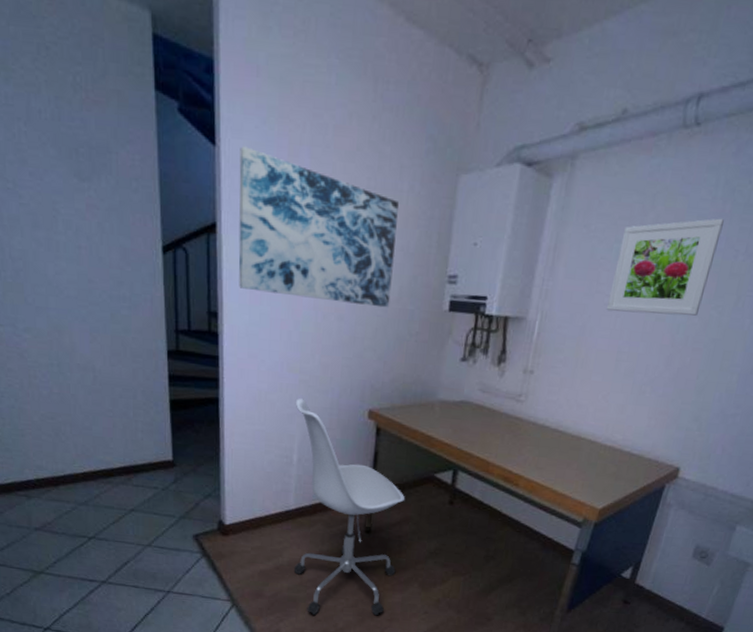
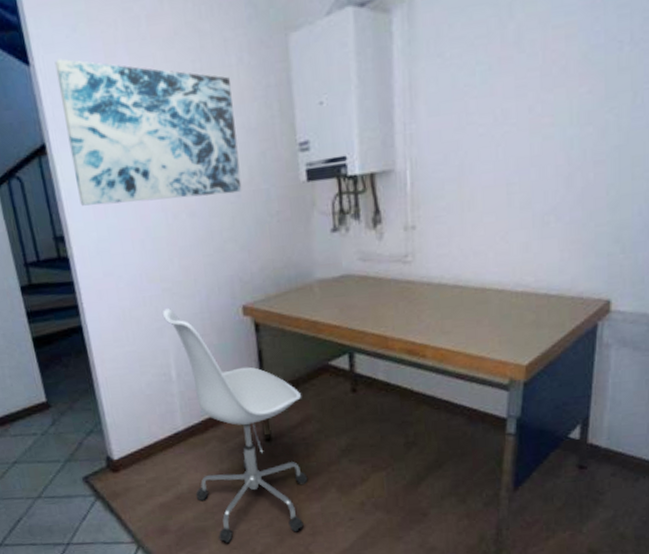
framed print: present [606,218,724,316] -> none [482,10,597,142]

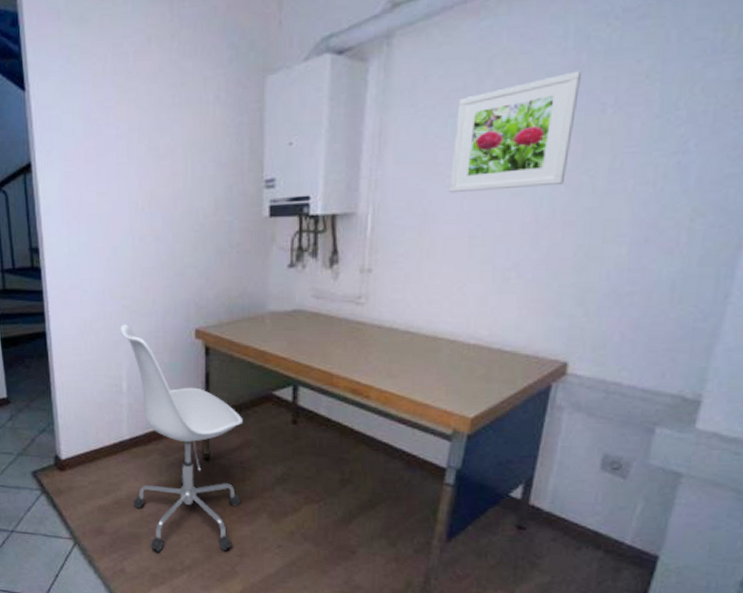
wall art: present [54,59,242,206] -> none [47,86,207,223]
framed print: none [482,10,597,142] -> present [448,70,581,194]

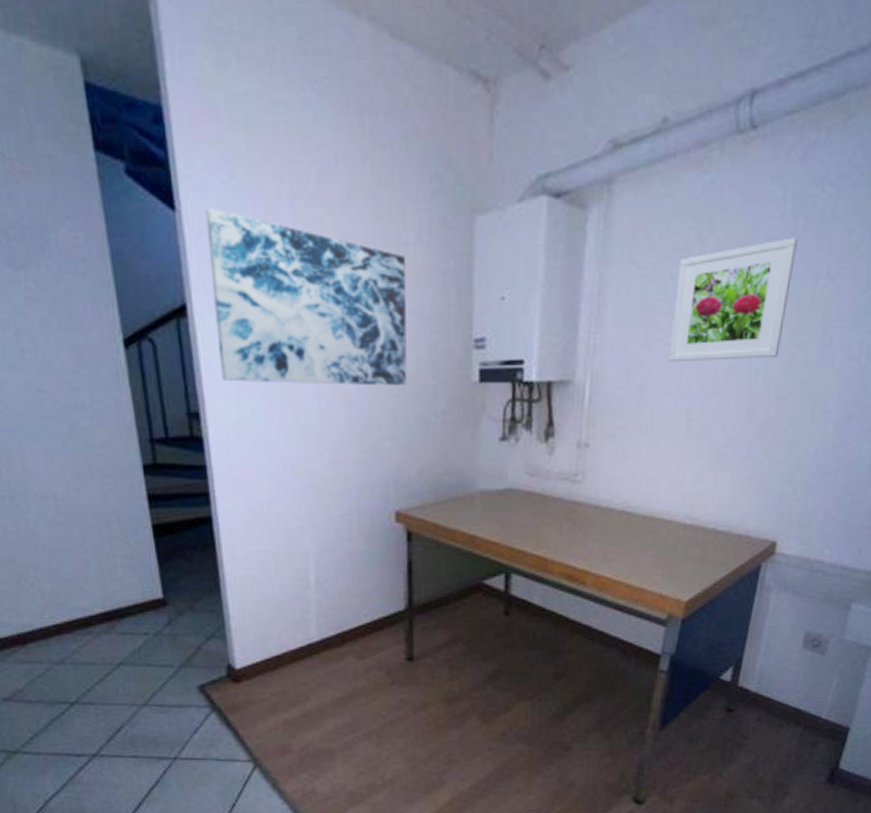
wall art: none [47,86,207,223] -> present [205,208,407,386]
chair: present [119,324,244,552] -> none [305,506,451,767]

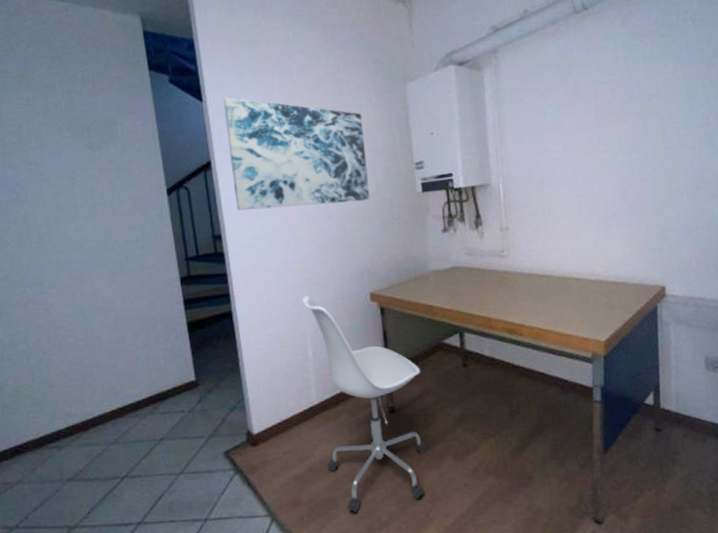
chair: none [305,506,451,767] -> present [302,295,428,513]
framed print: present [668,237,797,363] -> none [552,72,635,164]

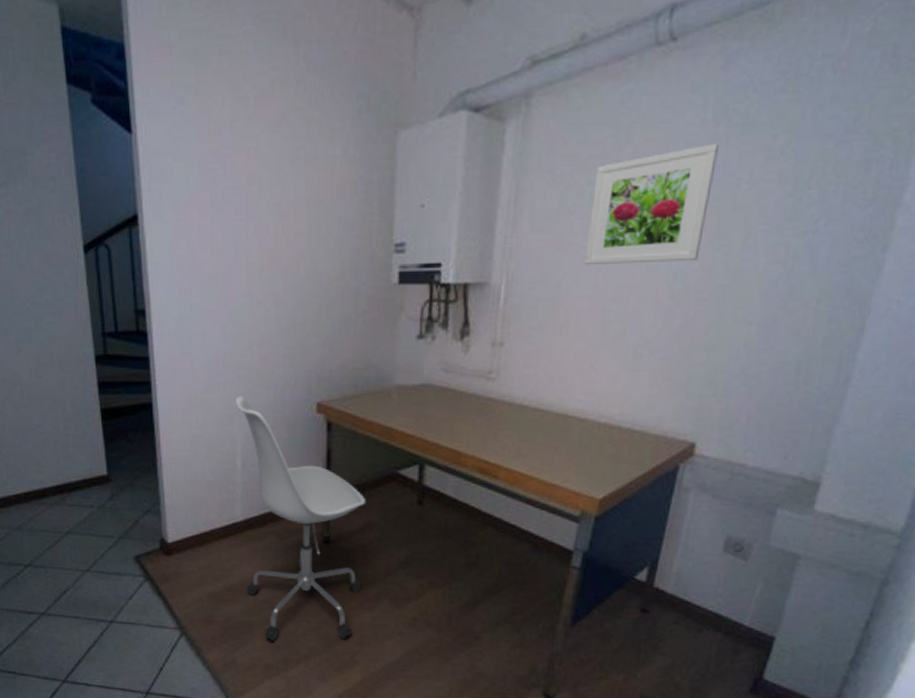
wall art: present [223,97,370,211] -> none [157,130,332,287]
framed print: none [552,72,635,164] -> present [583,143,719,266]

